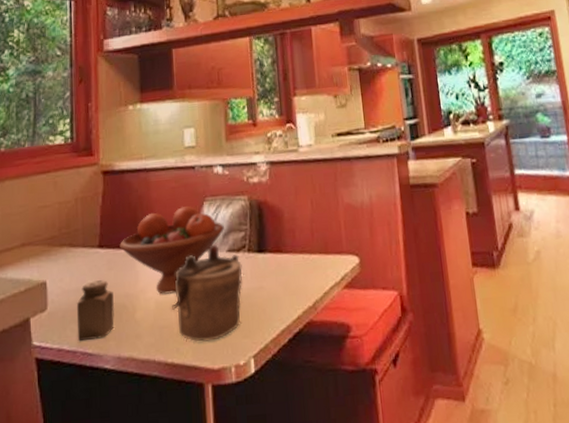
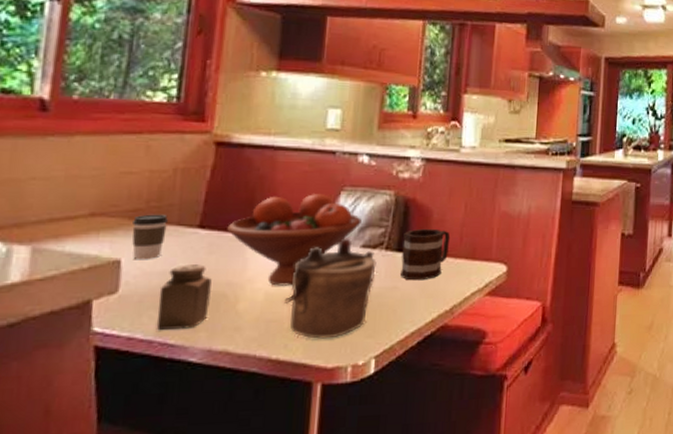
coffee cup: none [51,239,77,281] -> present [132,214,169,260]
mug: none [261,227,303,279] -> present [400,228,451,281]

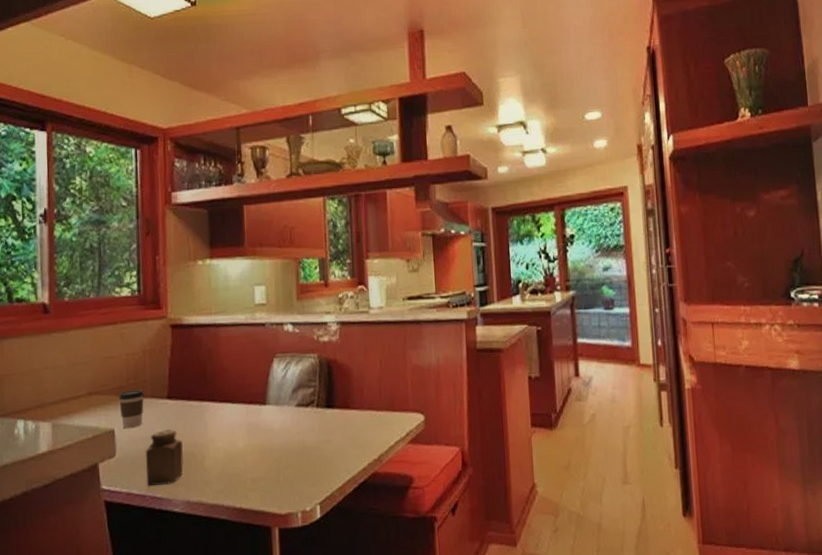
fruit bowl: present [227,194,362,286] -> none [188,362,294,444]
teapot: present [283,238,377,339] -> none [240,399,311,489]
mug: present [400,228,451,281] -> none [330,385,371,433]

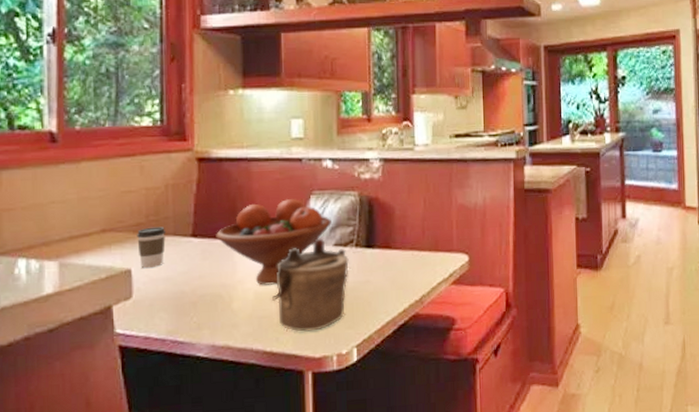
salt shaker: present [145,429,184,487] -> none [166,269,210,330]
fruit bowl: none [188,362,294,444] -> present [216,199,331,285]
teapot: none [240,399,311,489] -> present [271,238,349,332]

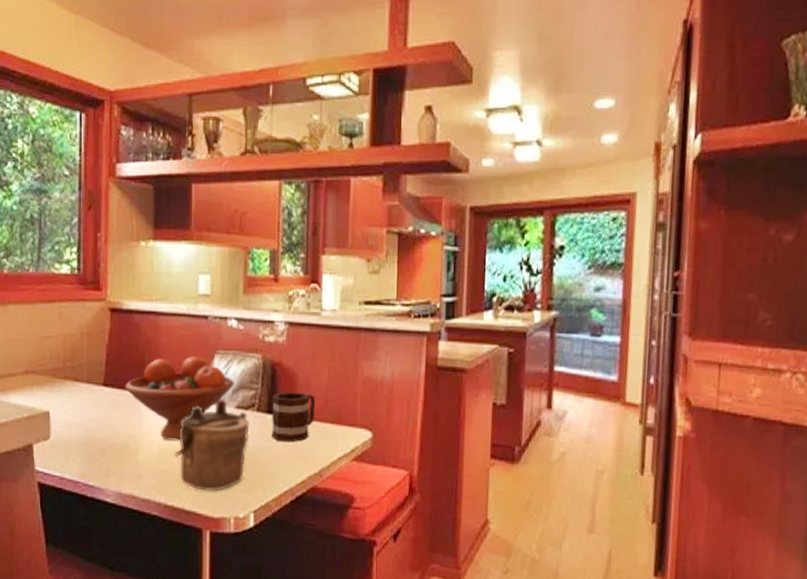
coffee cup: present [137,226,167,269] -> none [55,373,81,413]
mug: none [370,224,414,274] -> present [272,391,316,443]

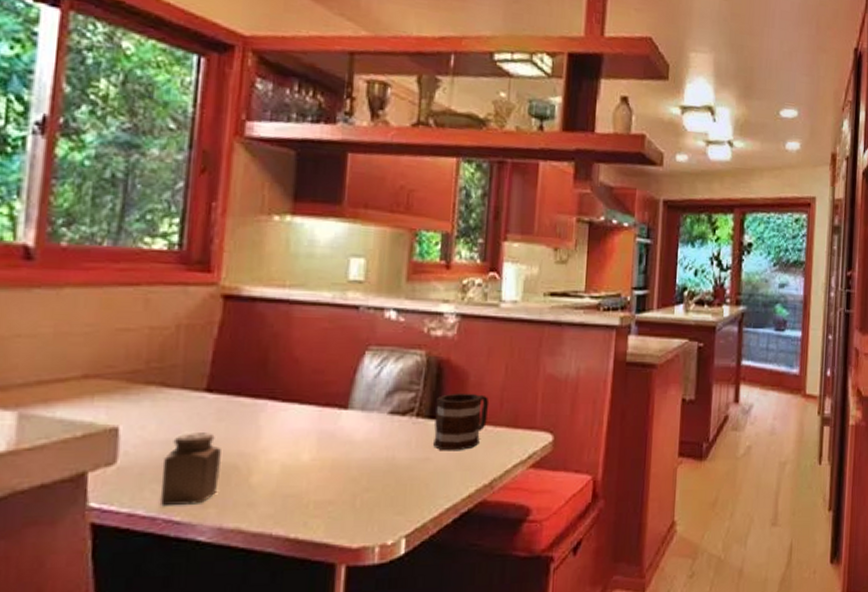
salt shaker: none [79,417,118,474] -> present [159,433,222,507]
fruit bowl: present [125,356,234,441] -> none [237,354,389,457]
teapot: present [174,399,250,491] -> none [302,403,406,516]

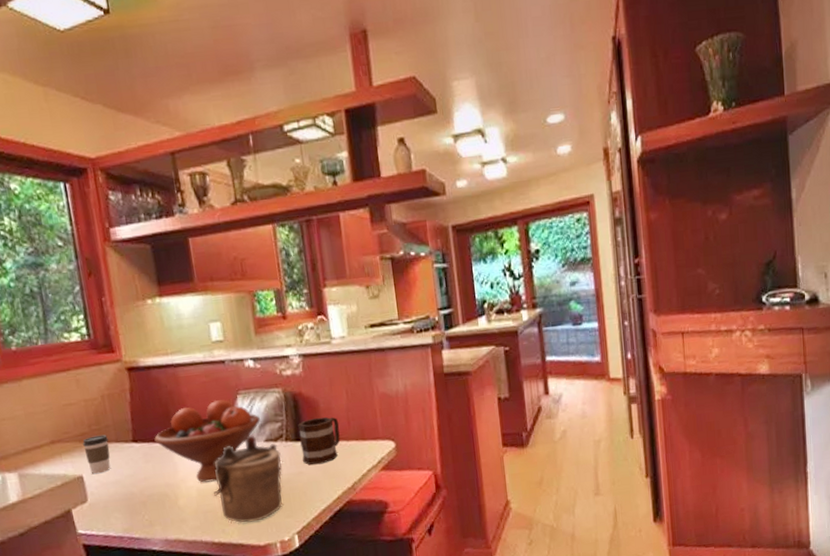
coffee cup: none [130,376,172,428] -> present [83,434,111,475]
salt shaker: present [159,433,222,507] -> none [116,472,158,528]
fruit bowl: none [237,354,389,457] -> present [154,399,260,483]
teapot: none [302,403,406,516] -> present [213,435,283,523]

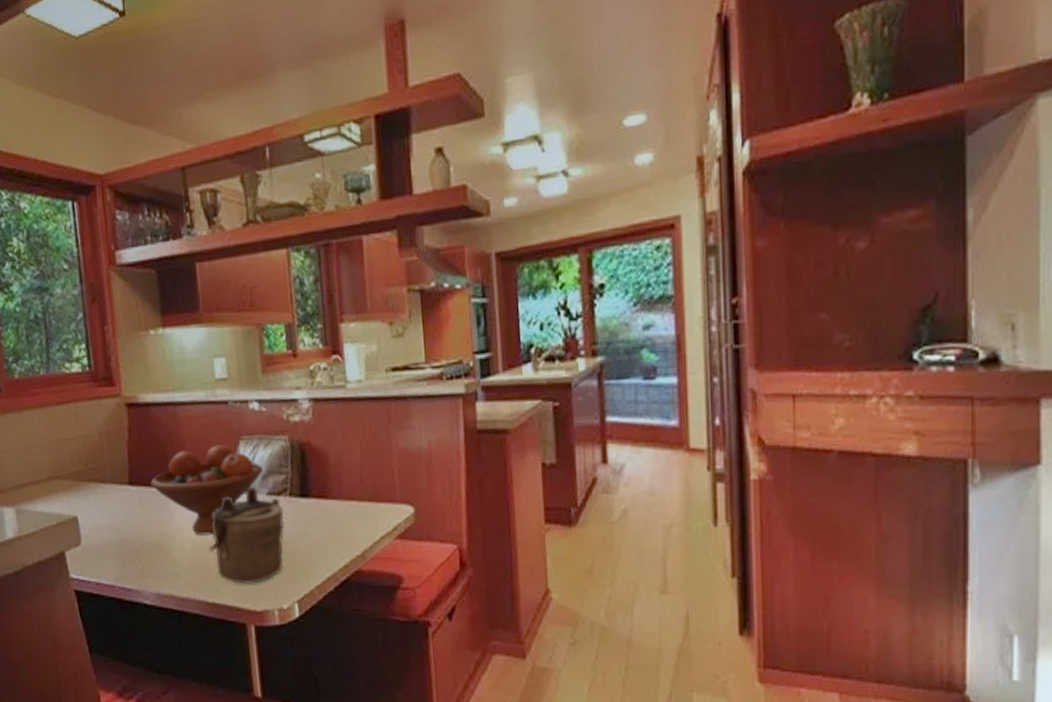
coffee cup: present [83,434,111,475] -> none [79,474,105,516]
mug: present [298,417,340,465] -> none [304,472,351,526]

